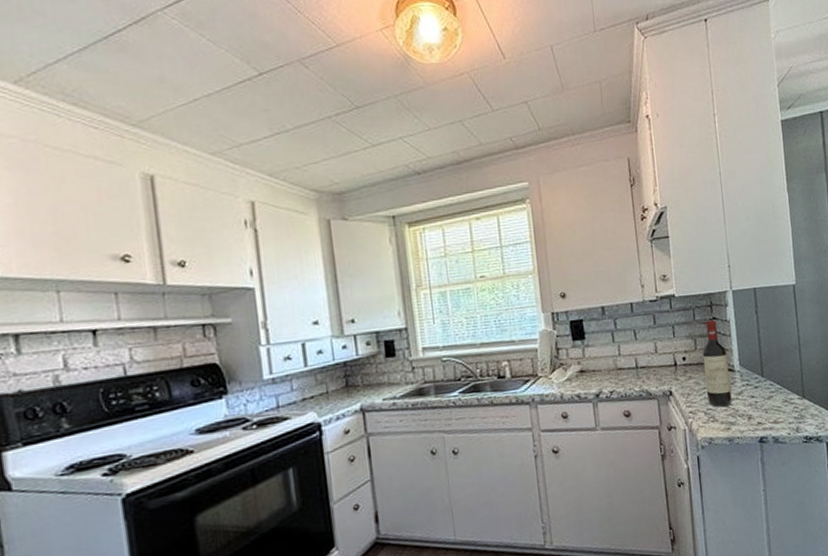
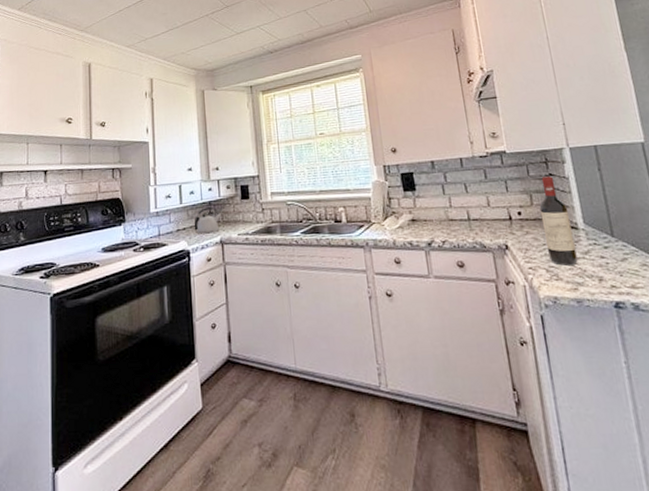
kettle: none [324,367,360,403] -> present [194,206,221,235]

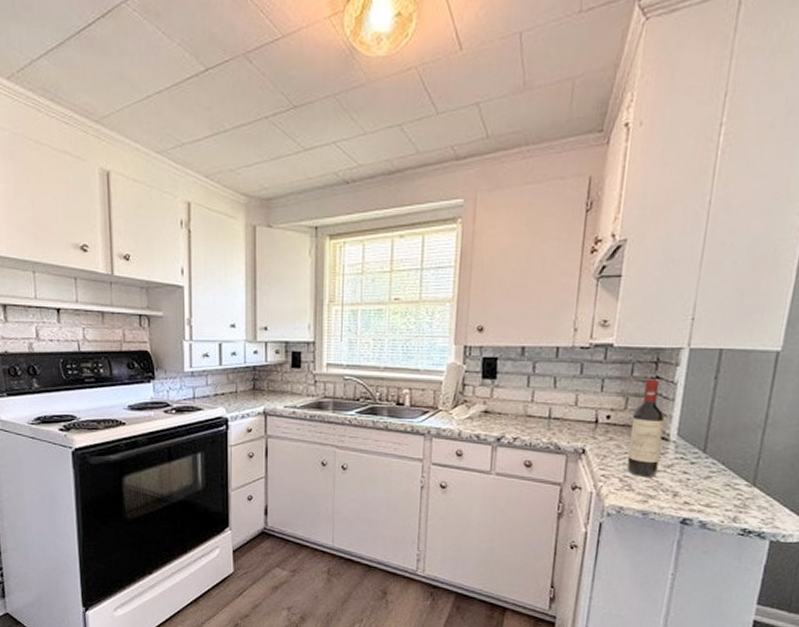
kettle: present [194,206,221,235] -> none [234,371,266,402]

